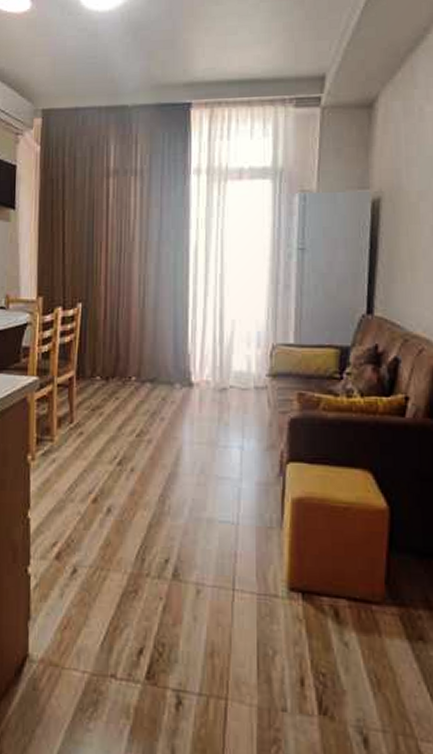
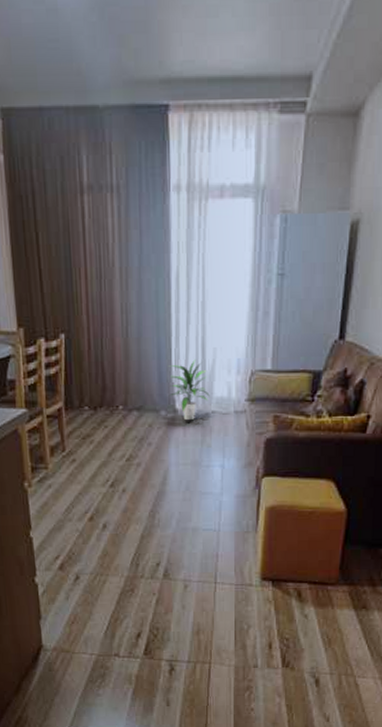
indoor plant: none [184,331,228,396] -> present [168,359,210,421]

